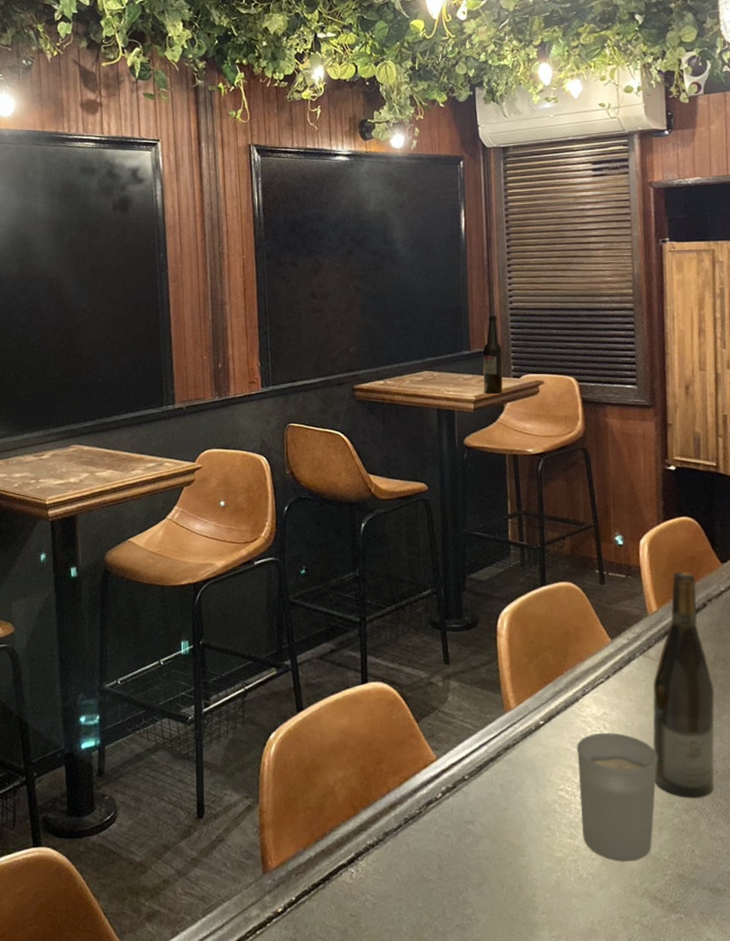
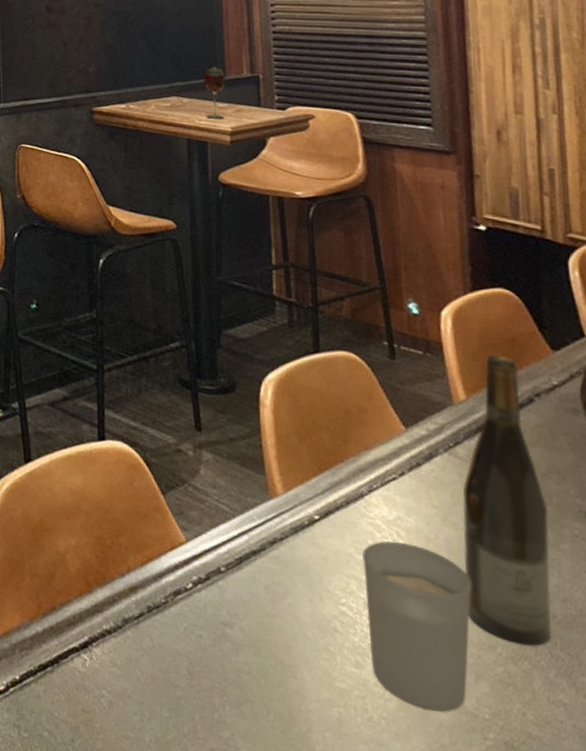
wineglass: none [451,342,470,389] -> present [204,67,225,119]
beer bottle: present [482,315,503,394] -> none [240,39,265,126]

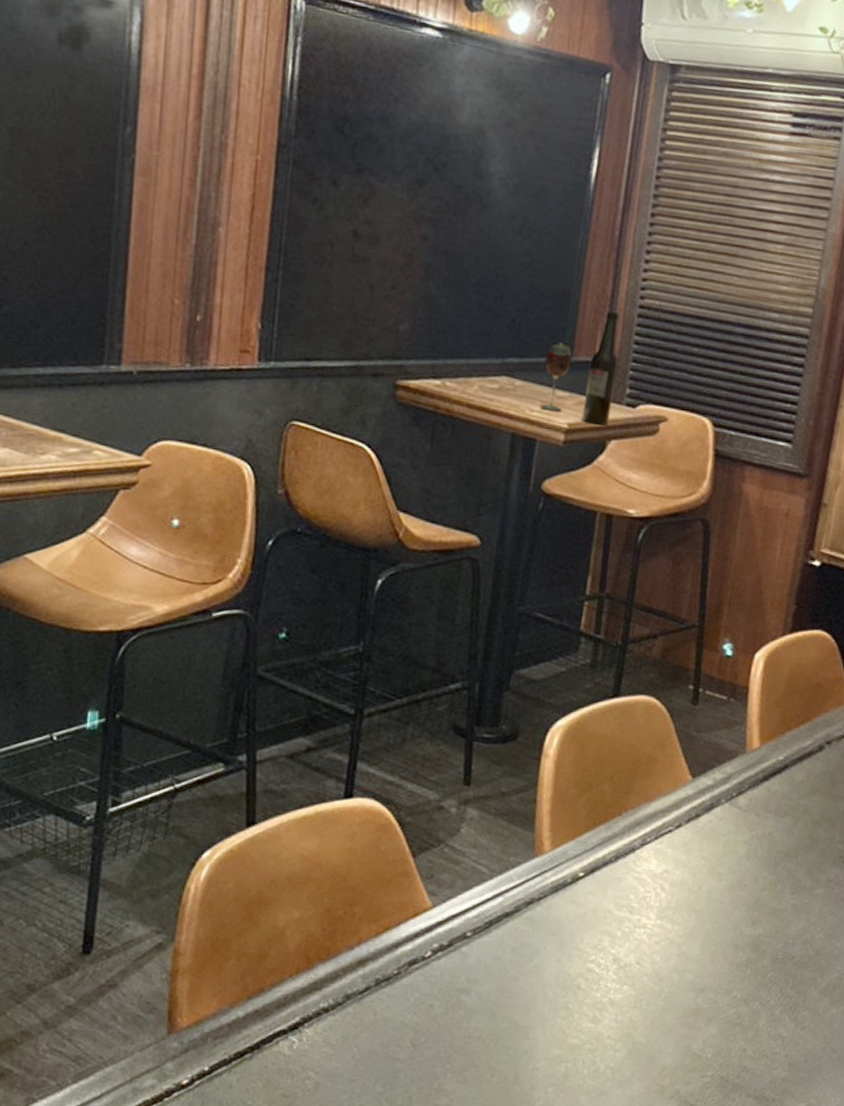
beer bottle: none [240,39,265,126] -> present [581,312,620,426]
candle holder: present [362,541,472,712] -> none [608,894,723,1056]
wine bottle: present [462,354,552,646] -> none [713,700,817,986]

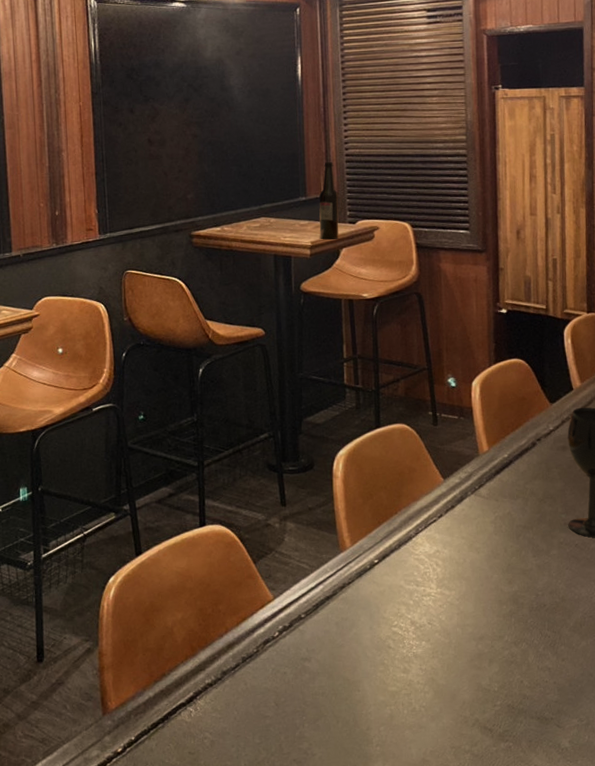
wineglass: present [540,342,572,412] -> none [288,188,306,235]

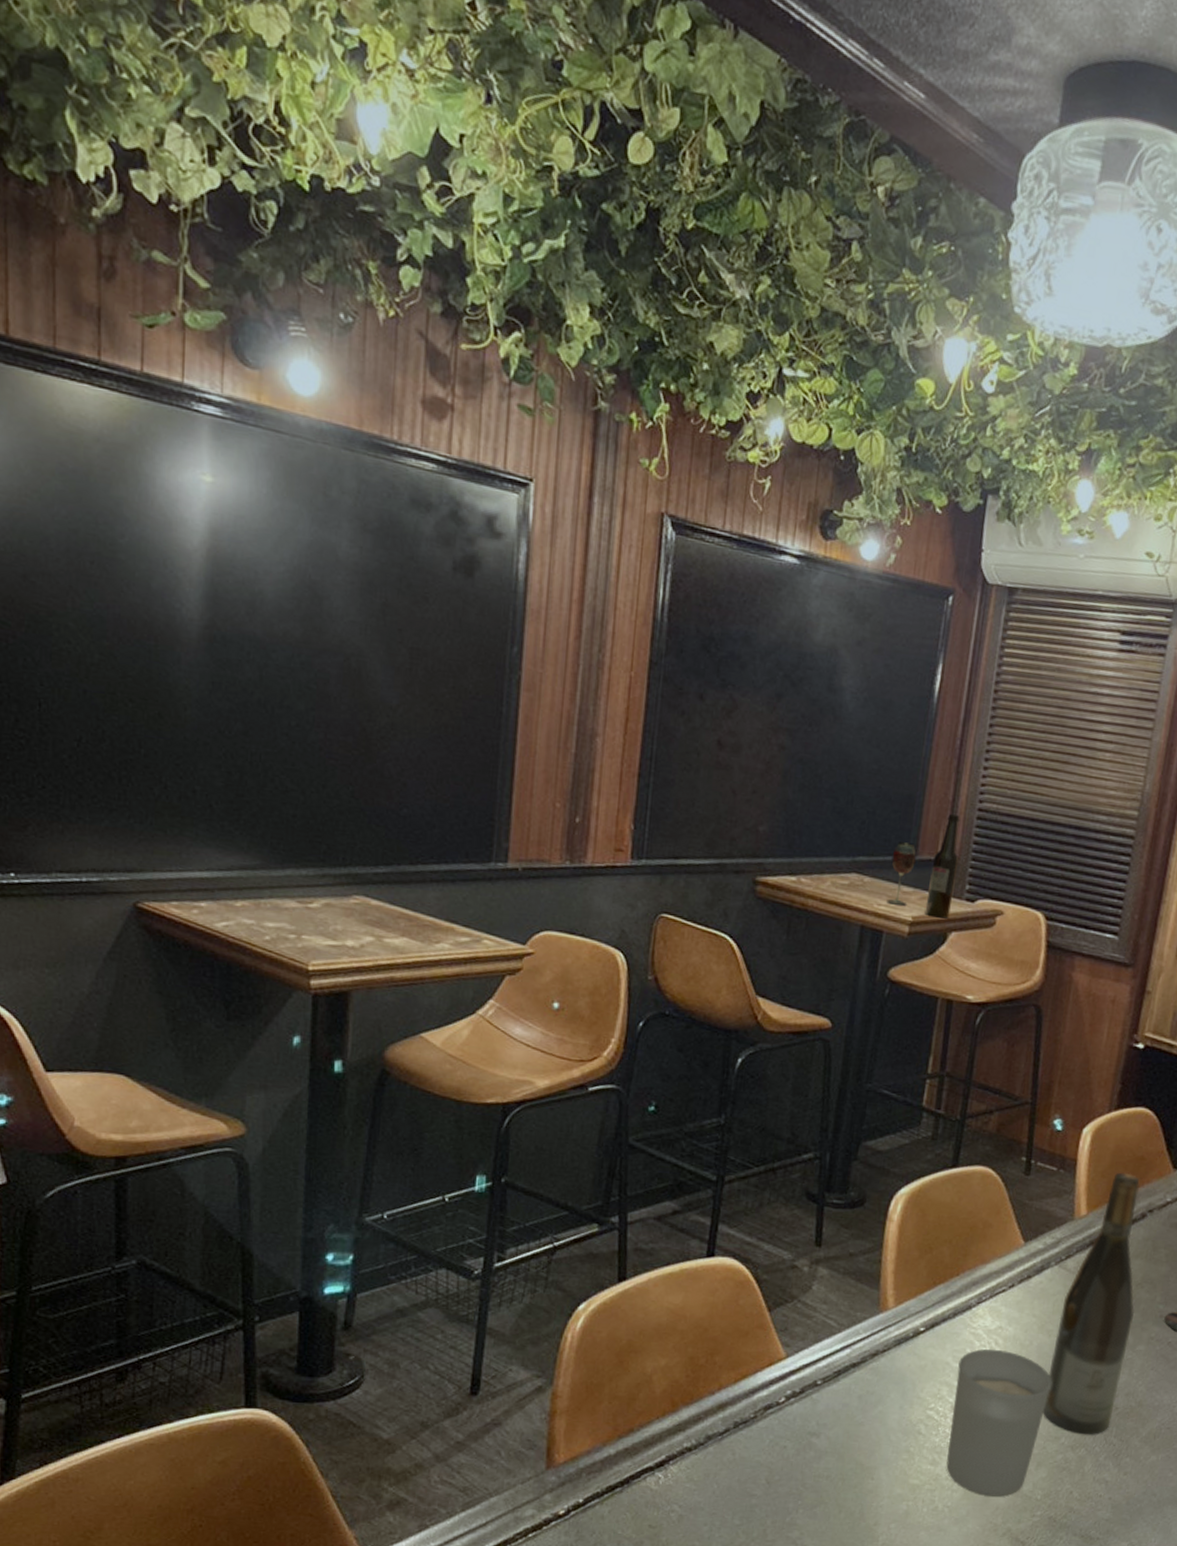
wineglass: none [288,188,306,235] -> present [887,842,917,906]
candle holder: none [410,569,489,693] -> present [946,1348,1052,1497]
wine bottle: none [483,412,544,631] -> present [1043,1172,1140,1434]

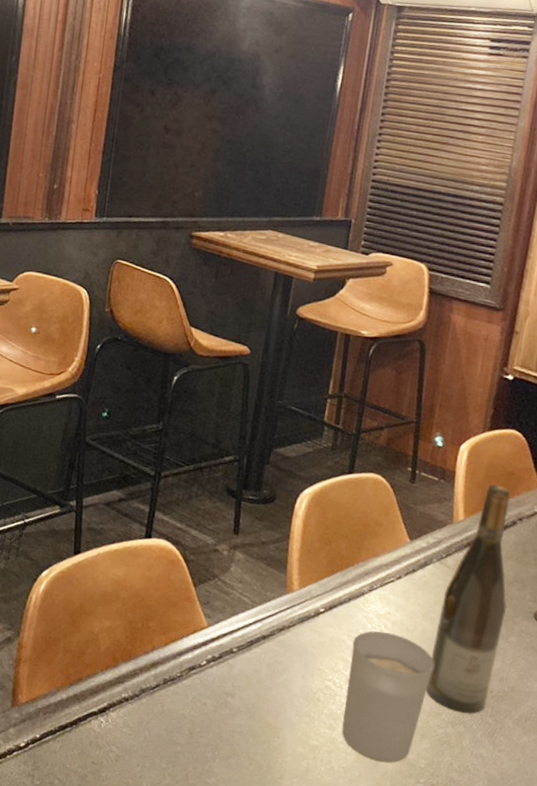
wineglass: present [887,842,917,906] -> none [296,206,321,257]
beer bottle: present [925,814,960,919] -> none [327,184,357,268]

